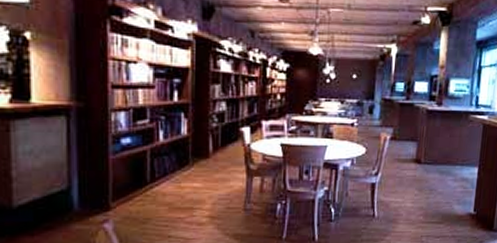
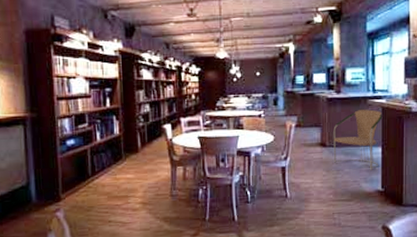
armchair: none [427,125,483,192] -> present [333,109,383,170]

